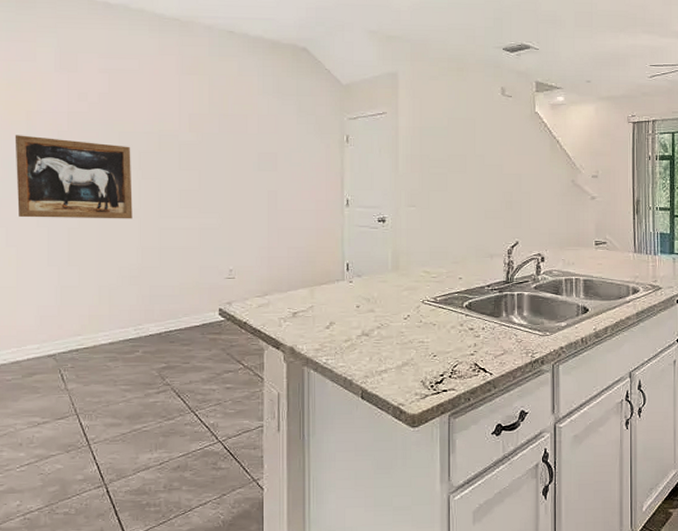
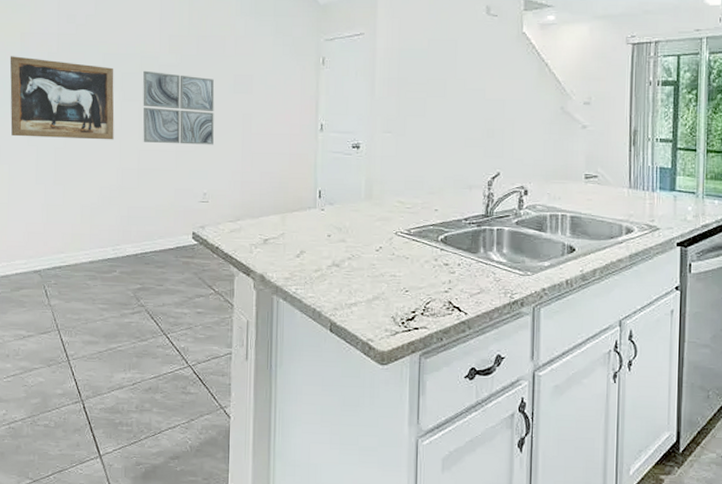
wall art: none [163,149,238,222] -> present [143,70,215,145]

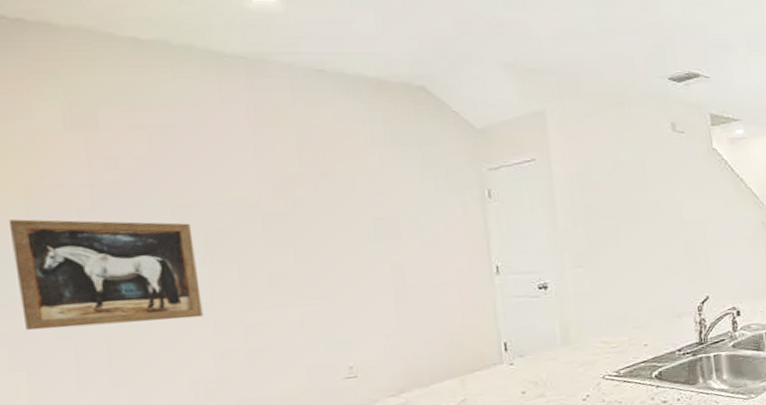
wall art: present [143,70,215,145] -> none [238,223,355,314]

